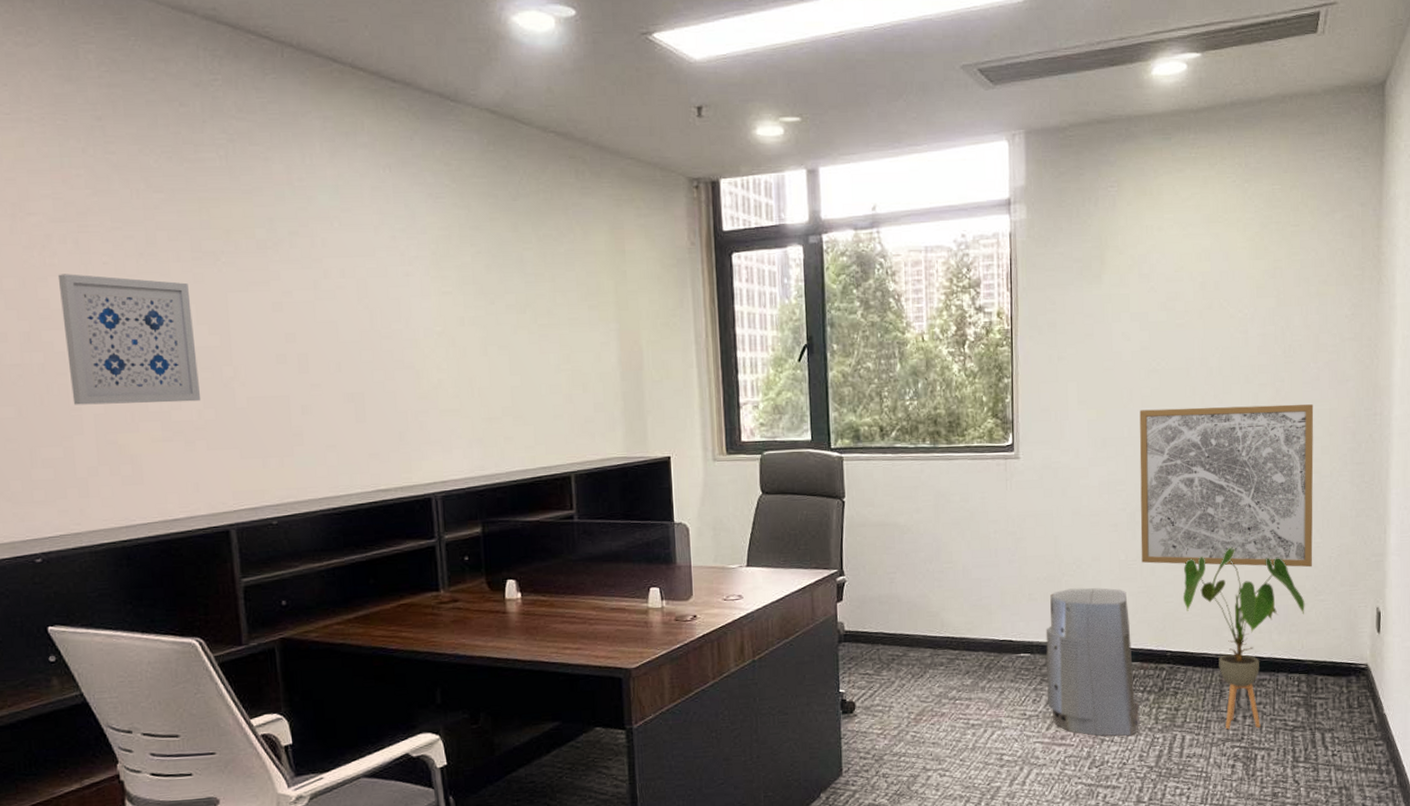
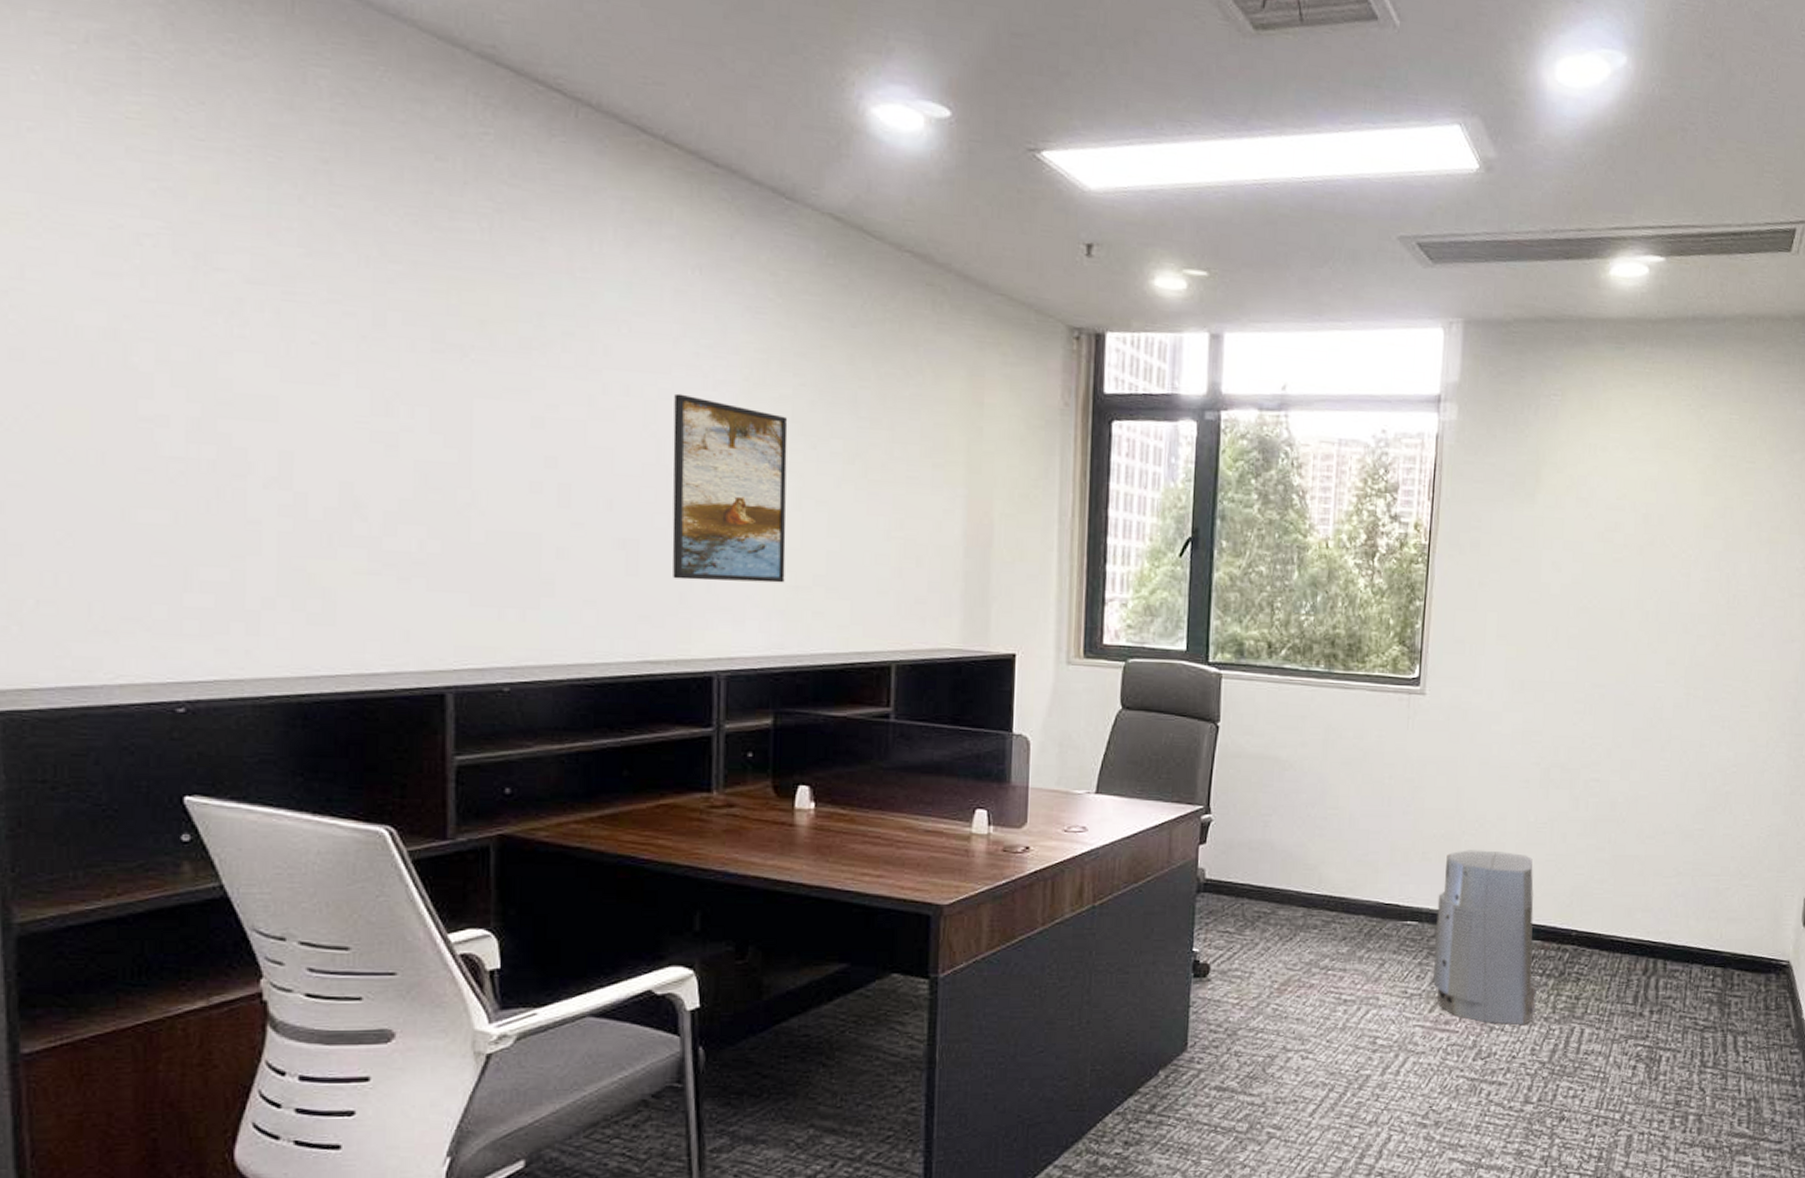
wall art: present [57,274,202,405] -> none [247,349,425,529]
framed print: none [380,271,480,422] -> present [672,393,788,583]
wall art: present [1139,404,1314,568] -> none [1552,652,1755,847]
house plant: present [1183,547,1305,730] -> none [1594,817,1728,1026]

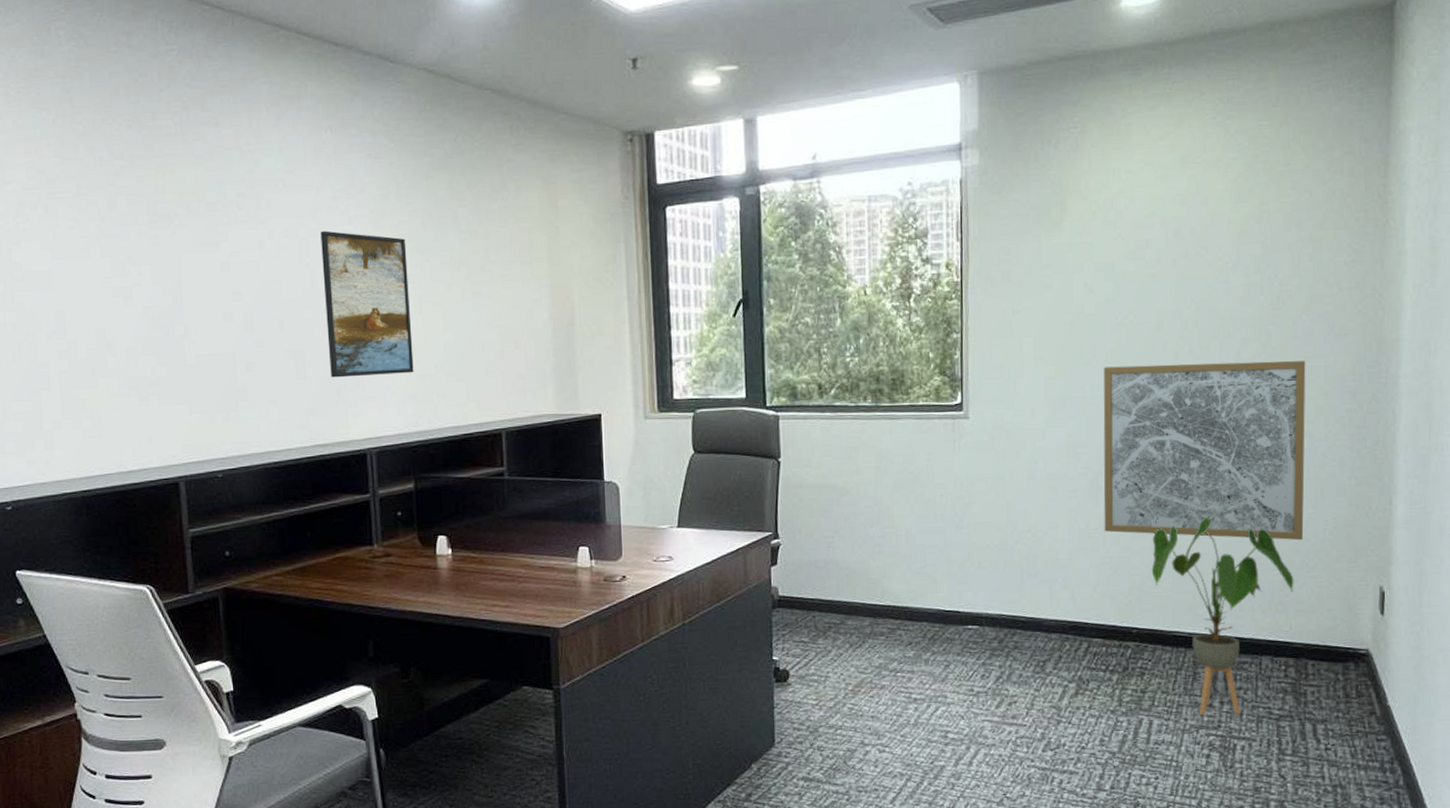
air purifier: present [1433,850,1537,1026] -> none [996,557,1101,718]
wall art: none [1552,652,1755,847] -> present [1103,360,1306,541]
house plant: none [1594,817,1728,1026] -> present [1151,516,1294,716]

